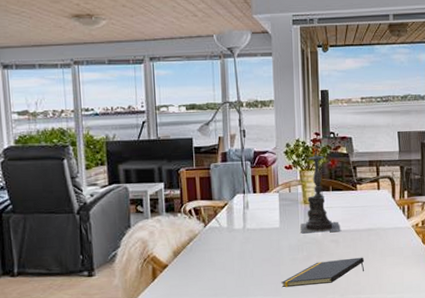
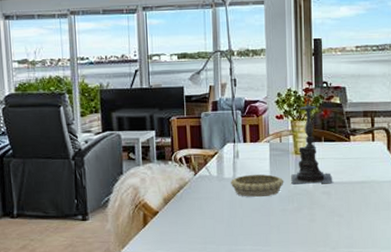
decorative bowl: none [241,224,294,248] -> present [231,174,284,198]
notepad: present [281,257,365,288] -> none [271,210,358,239]

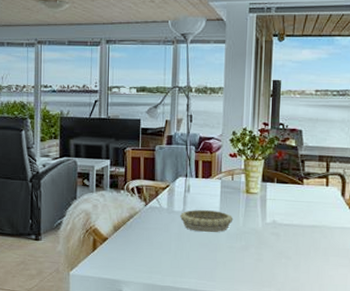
candle holder: present [291,95,333,184] -> none [240,135,283,224]

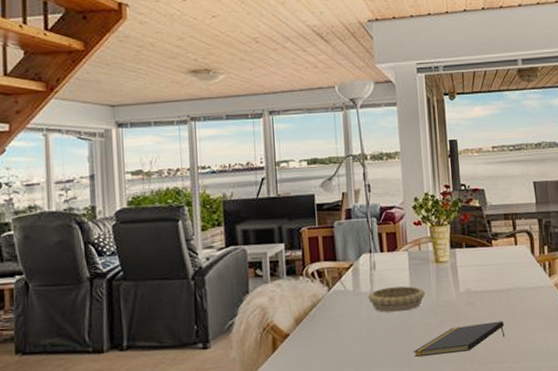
notepad: none [216,253,306,276] -> present [413,321,506,358]

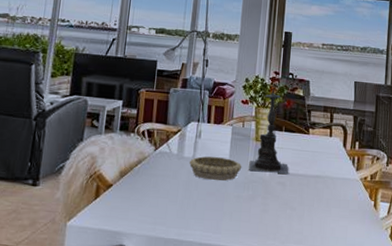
notepad: present [413,321,506,358] -> none [222,203,310,228]
candle holder: none [432,198,477,295] -> present [249,83,289,174]

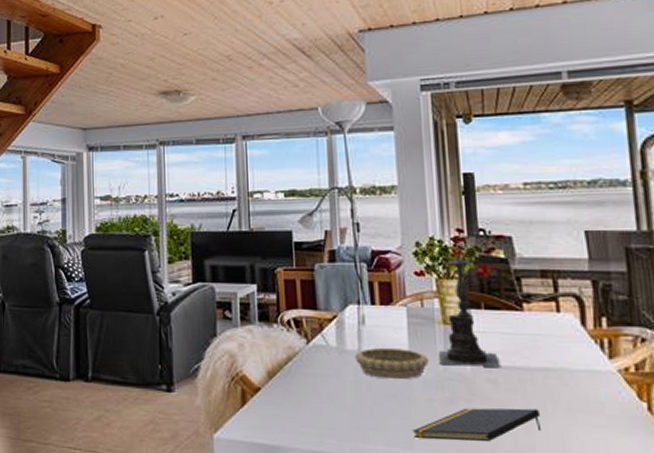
notepad: none [222,203,310,228] -> present [413,408,542,441]

